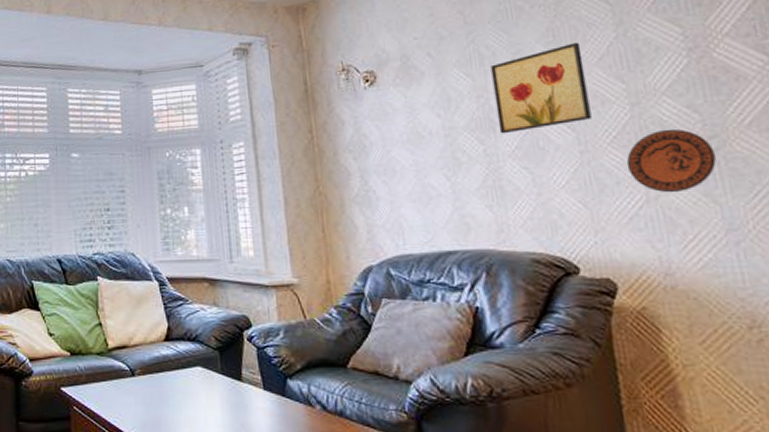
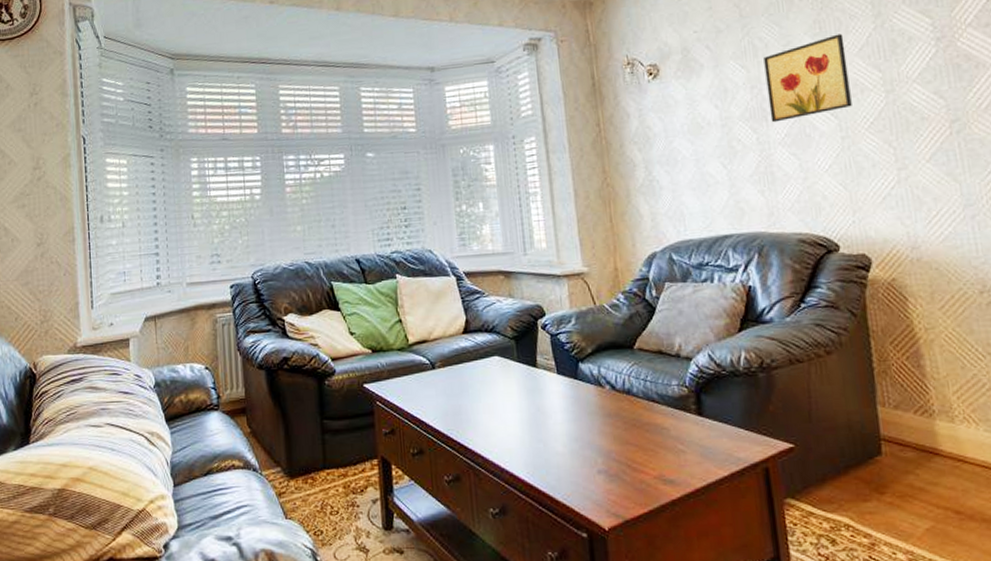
decorative plate: present [626,128,717,193] -> none [881,114,958,174]

